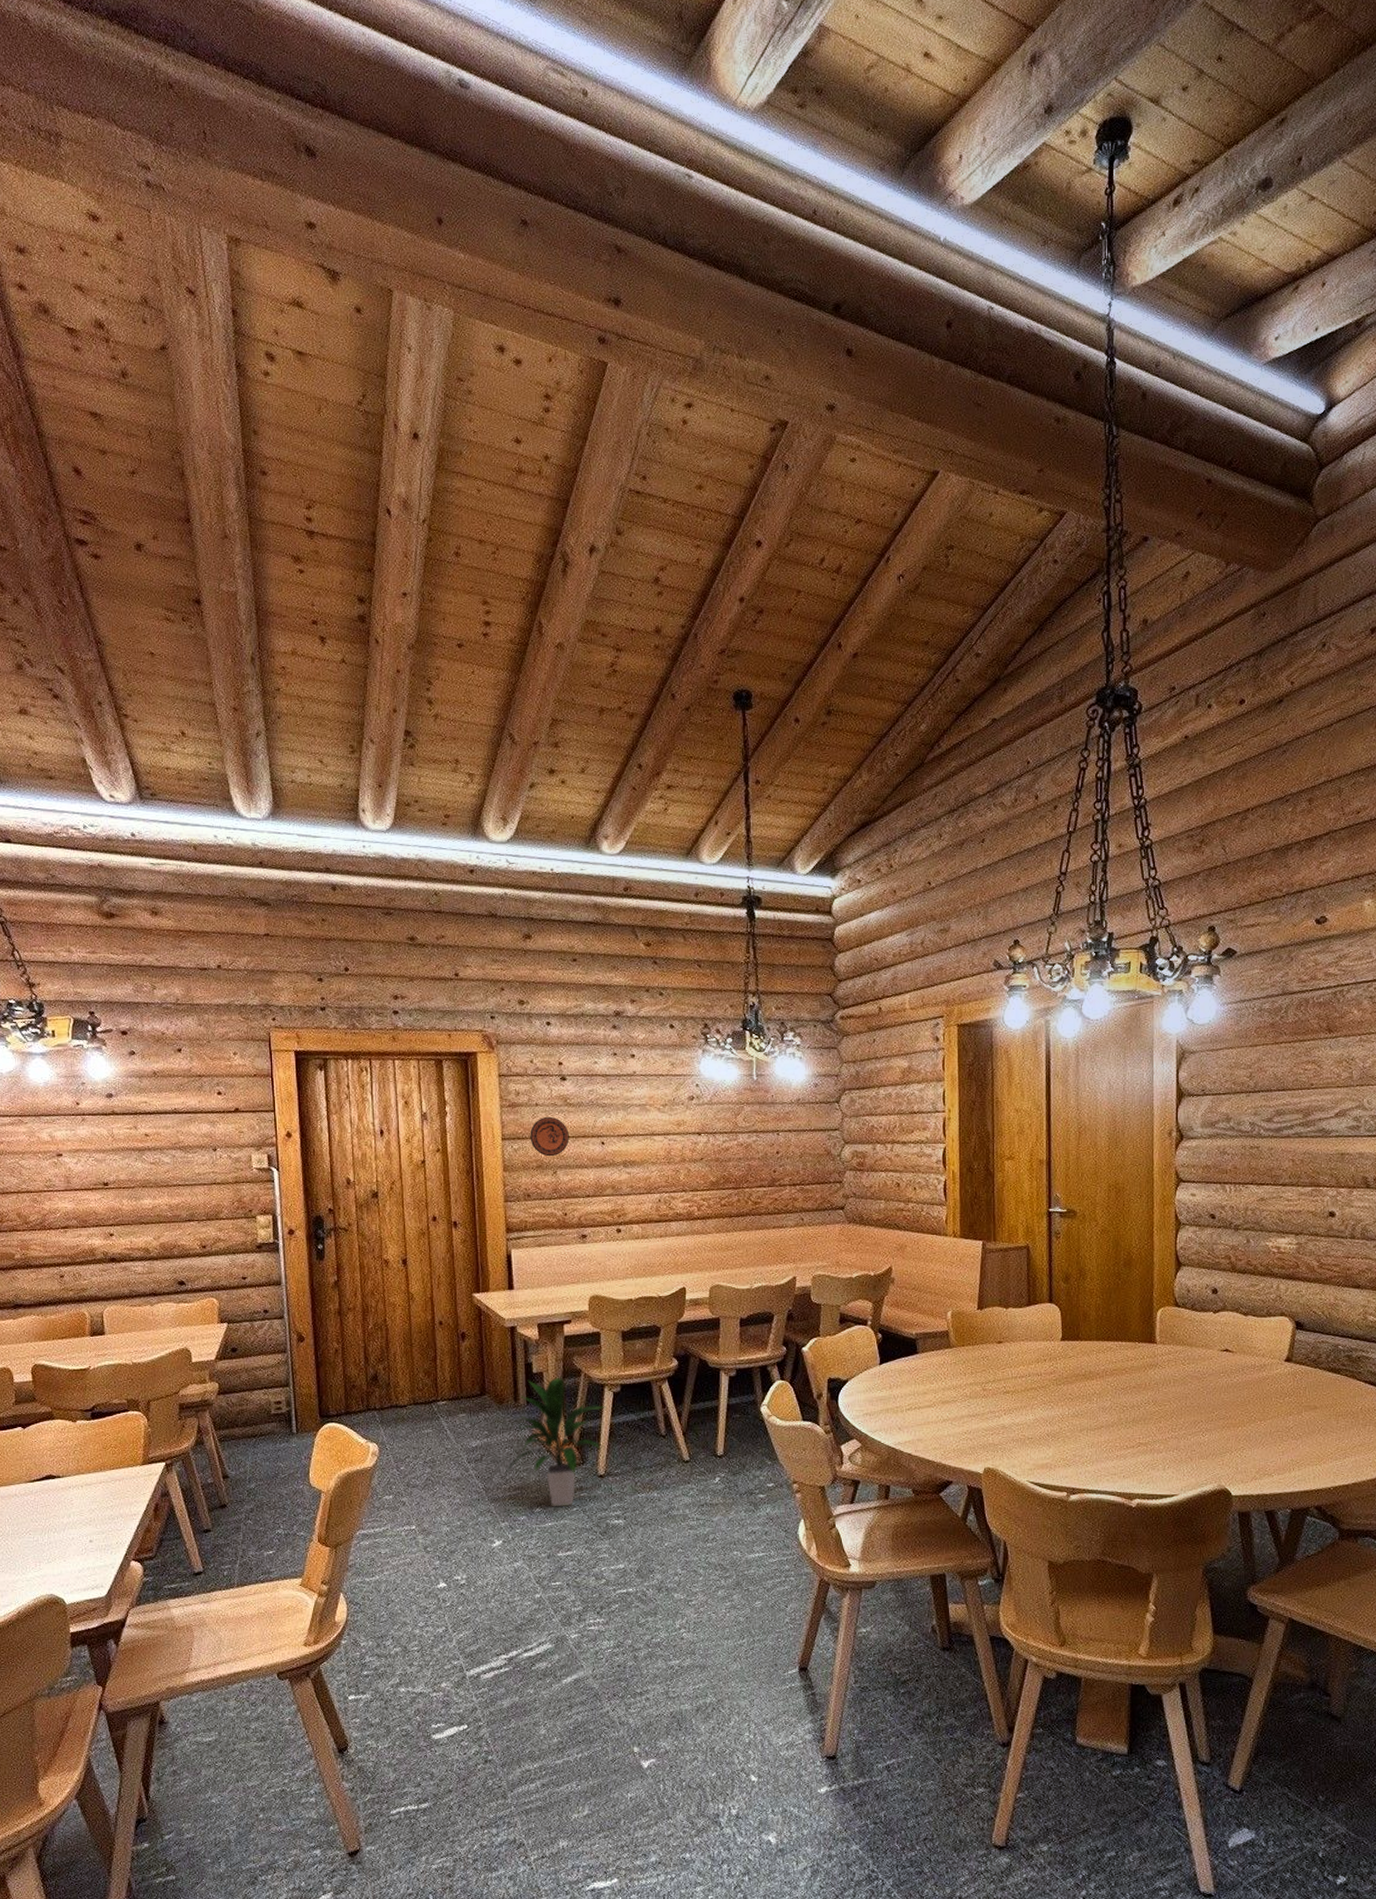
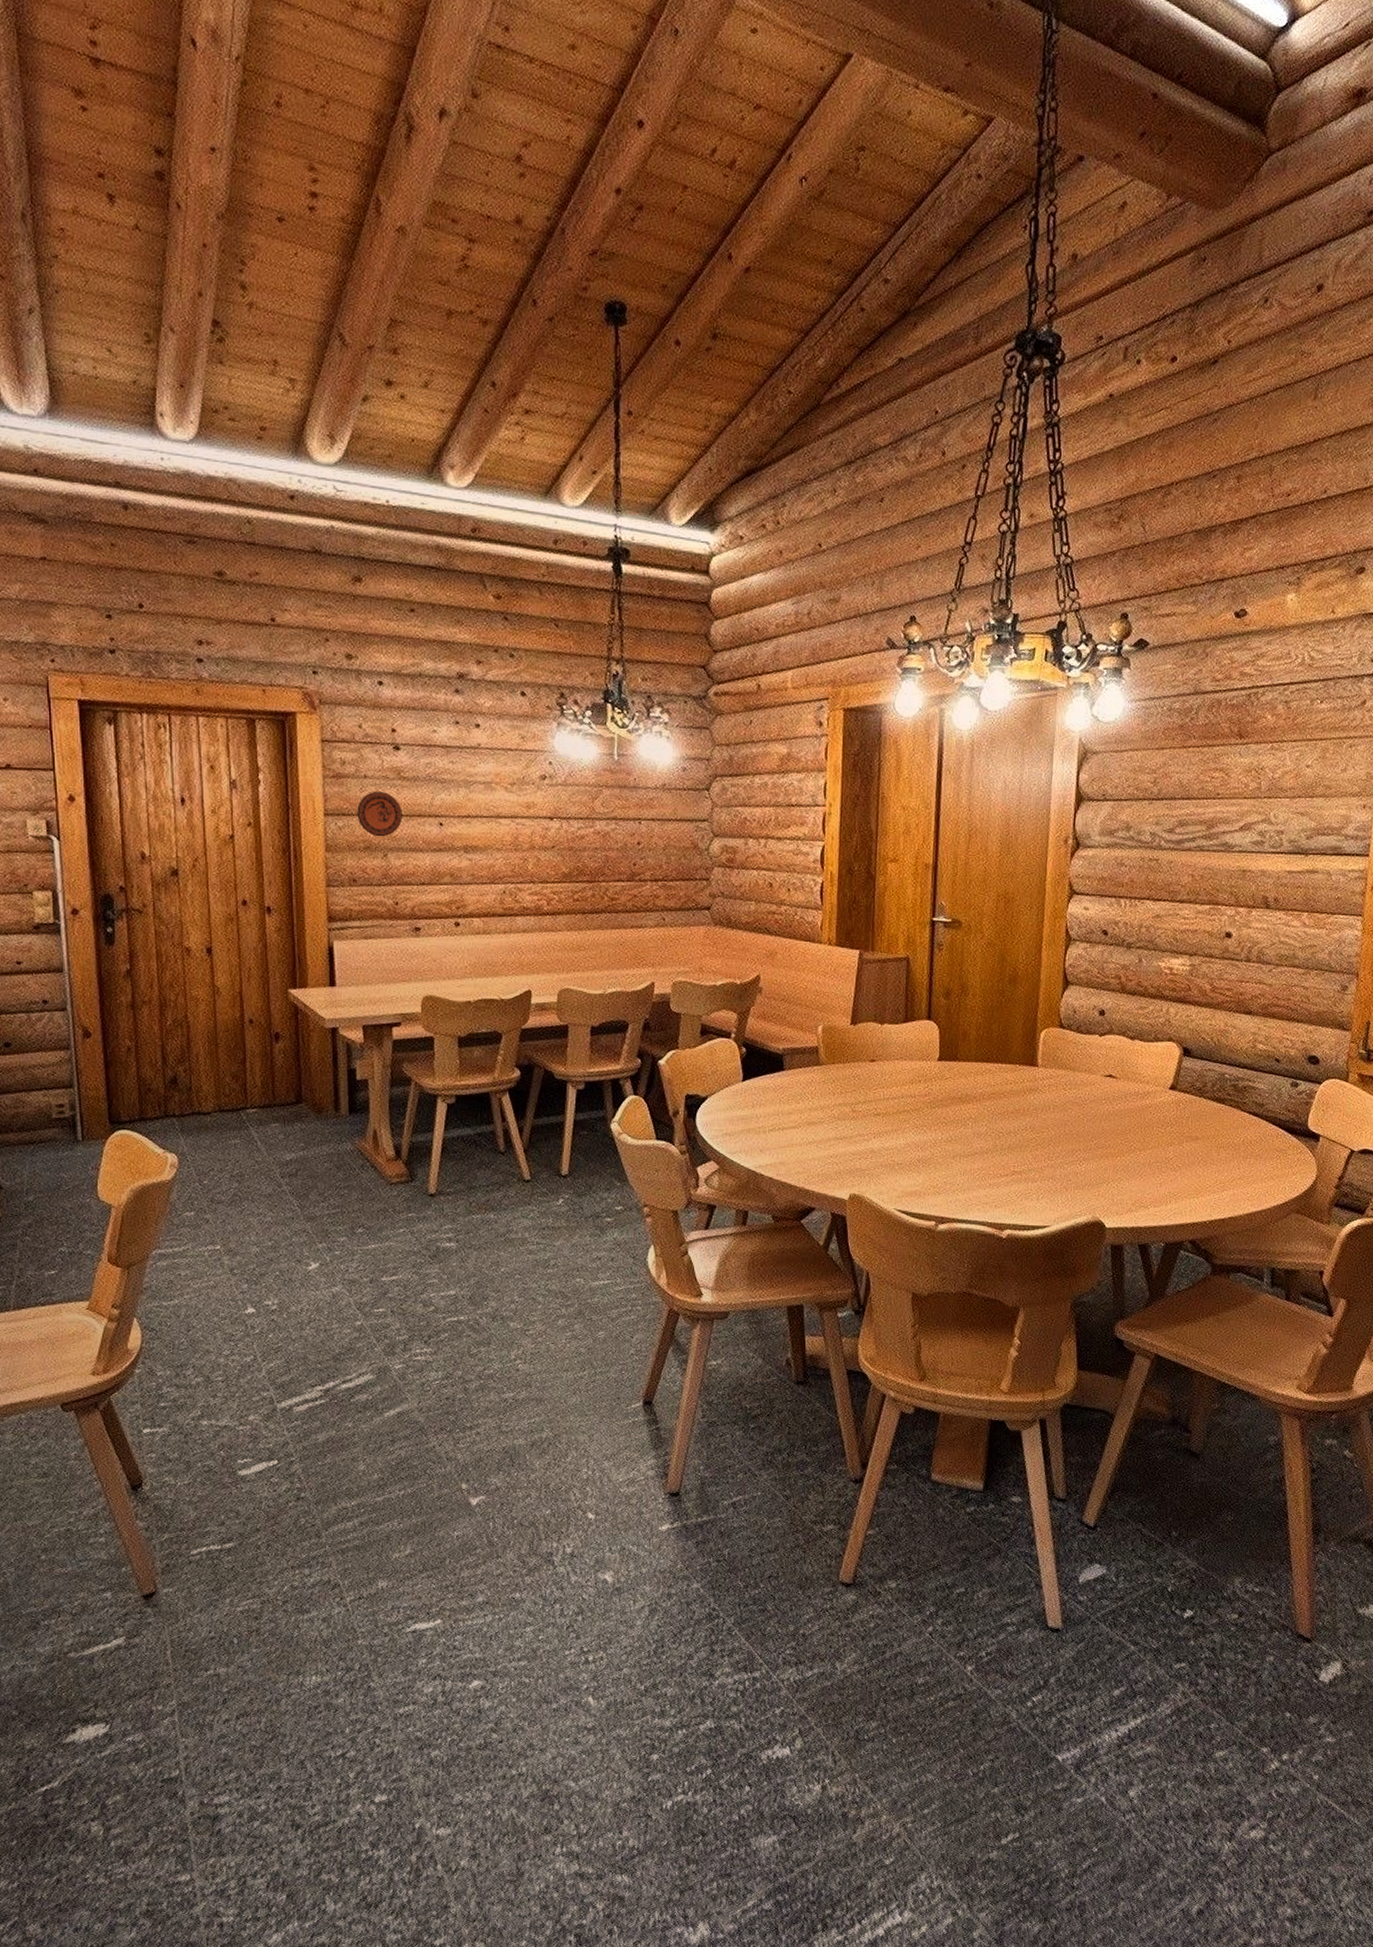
indoor plant: present [505,1376,606,1507] -> none [323,1084,439,1228]

